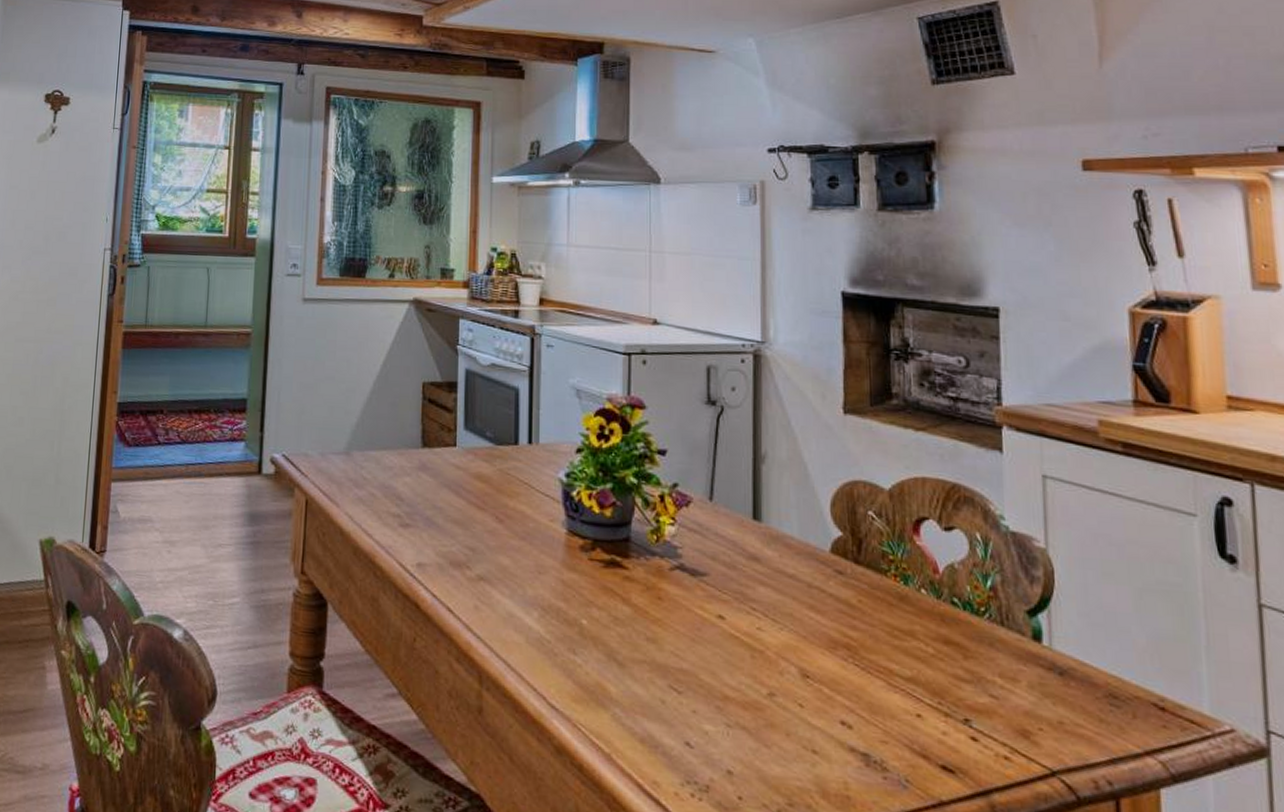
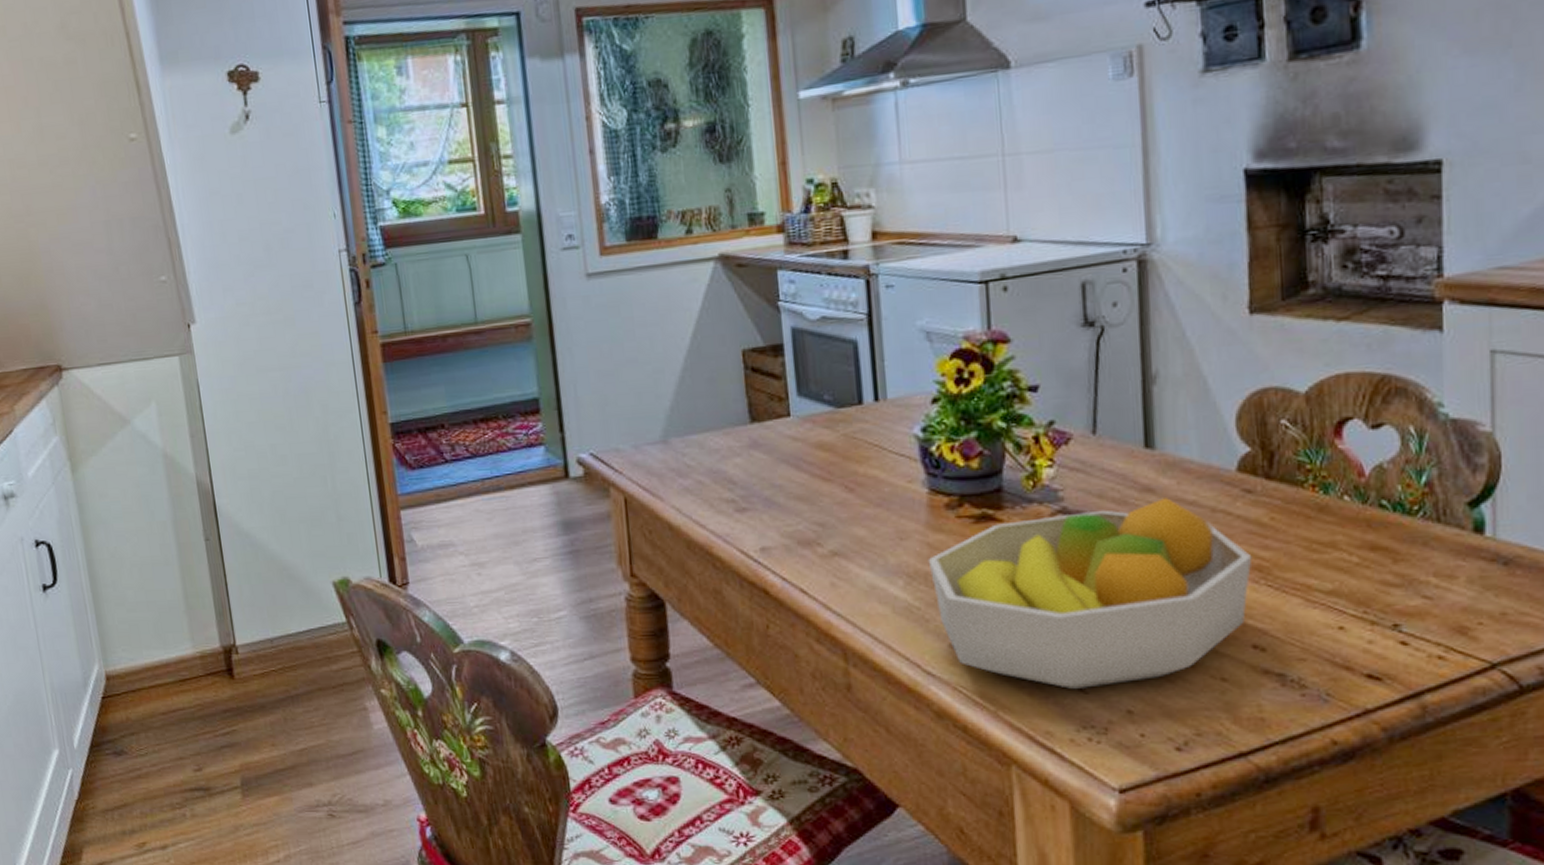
fruit bowl: none [561,568,842,743] -> present [928,498,1253,690]

